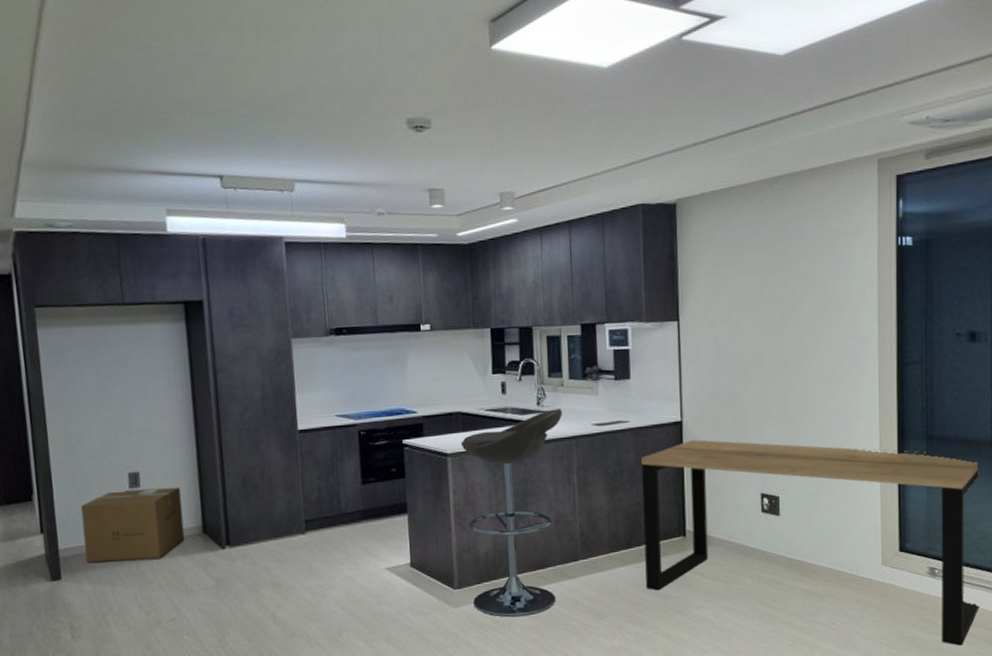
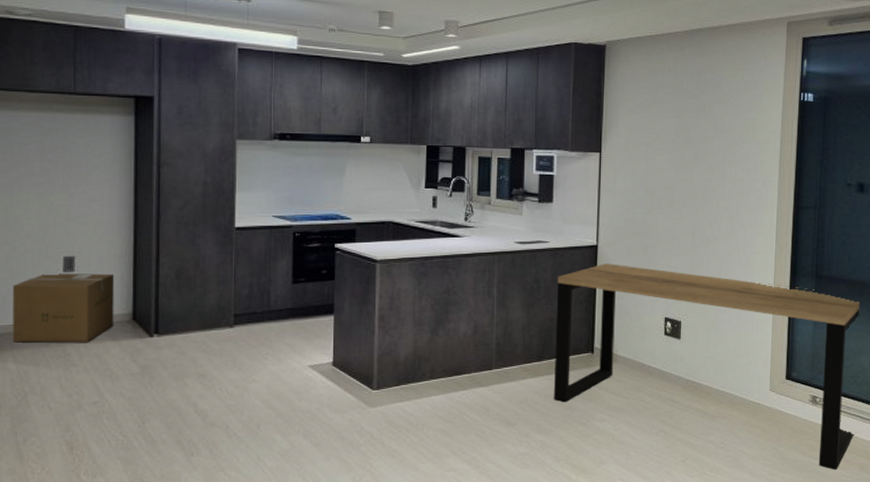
bar stool: present [460,408,563,617] -> none [390,225,489,420]

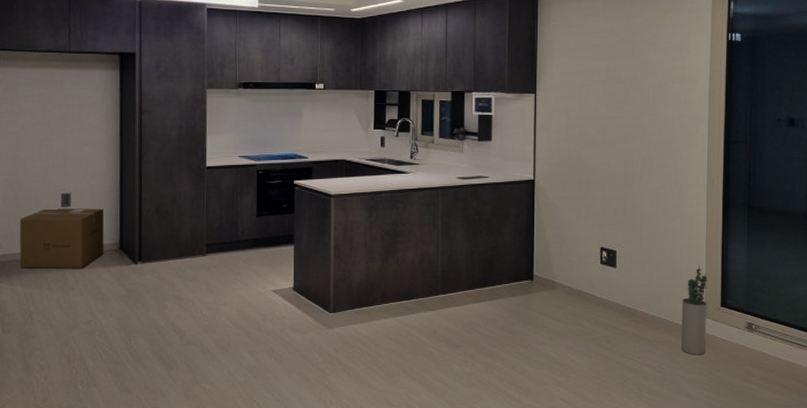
dining table: present [554,264,860,470] -> none [496,197,794,395]
vase: none [744,336,773,431] -> present [680,265,708,355]

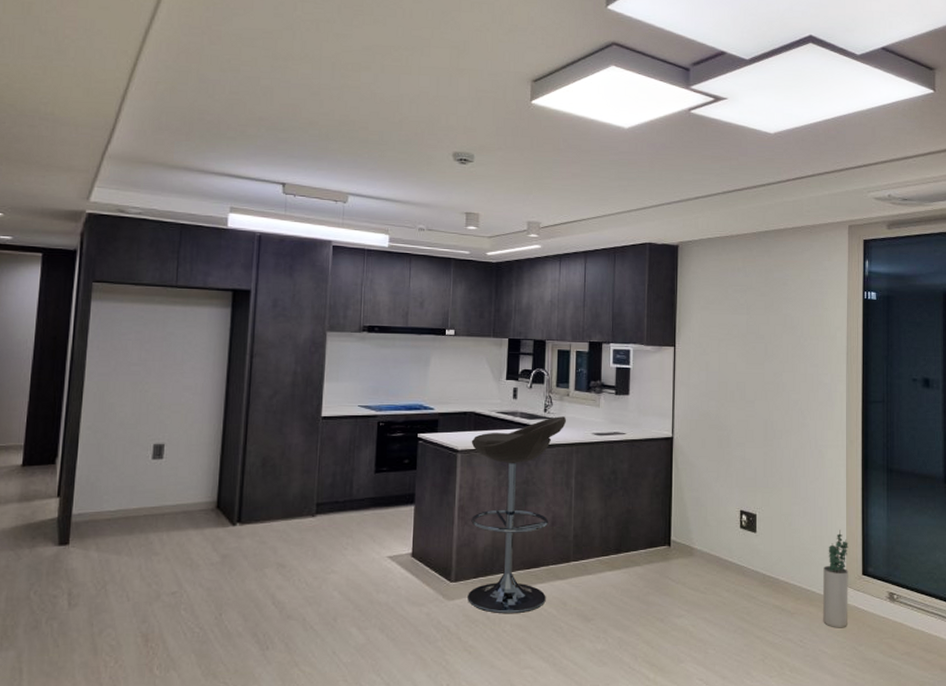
box: present [19,208,104,269] -> none [96,461,202,531]
bar stool: none [343,162,432,341] -> present [468,416,567,614]

